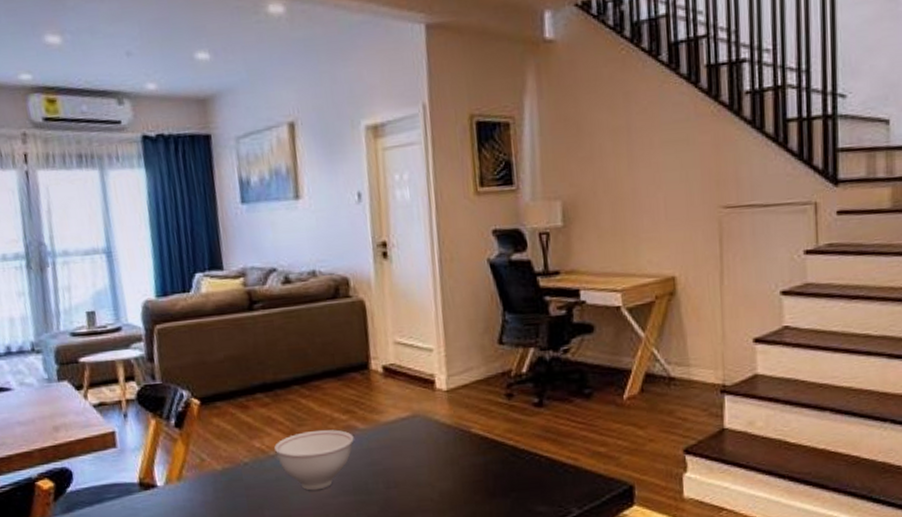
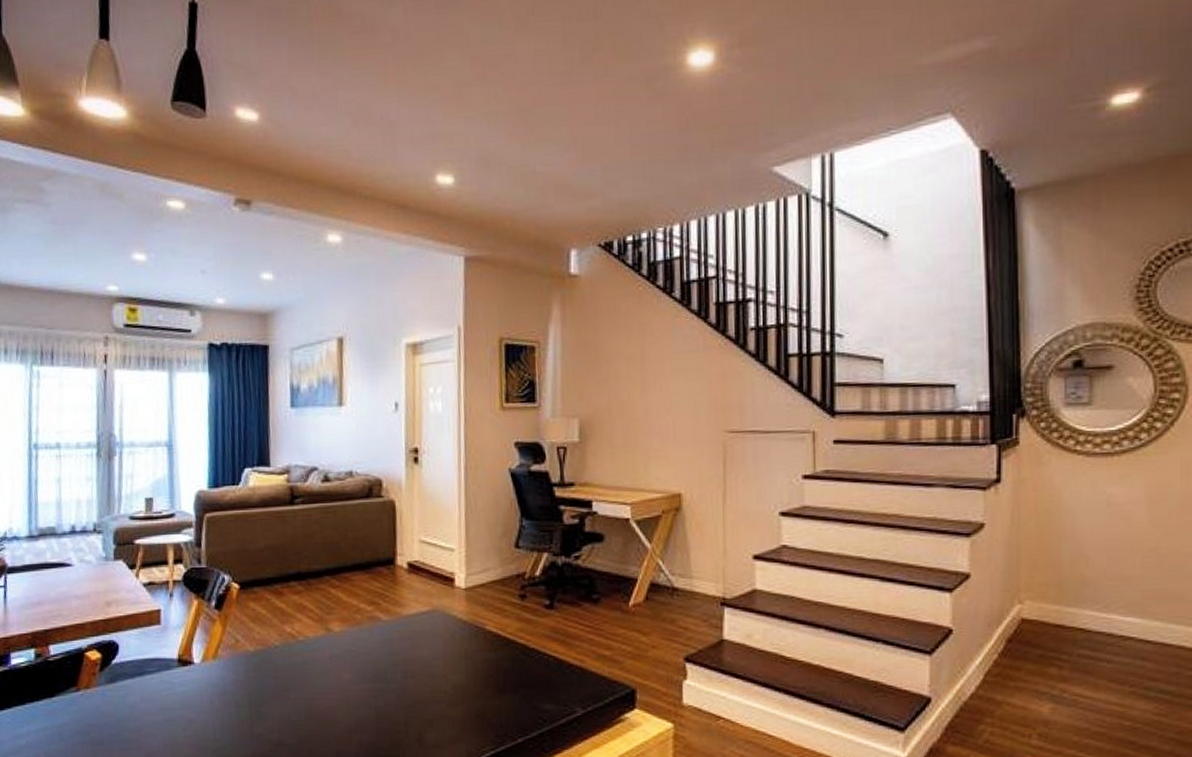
bowl: present [274,429,354,491] -> none [304,619,377,676]

